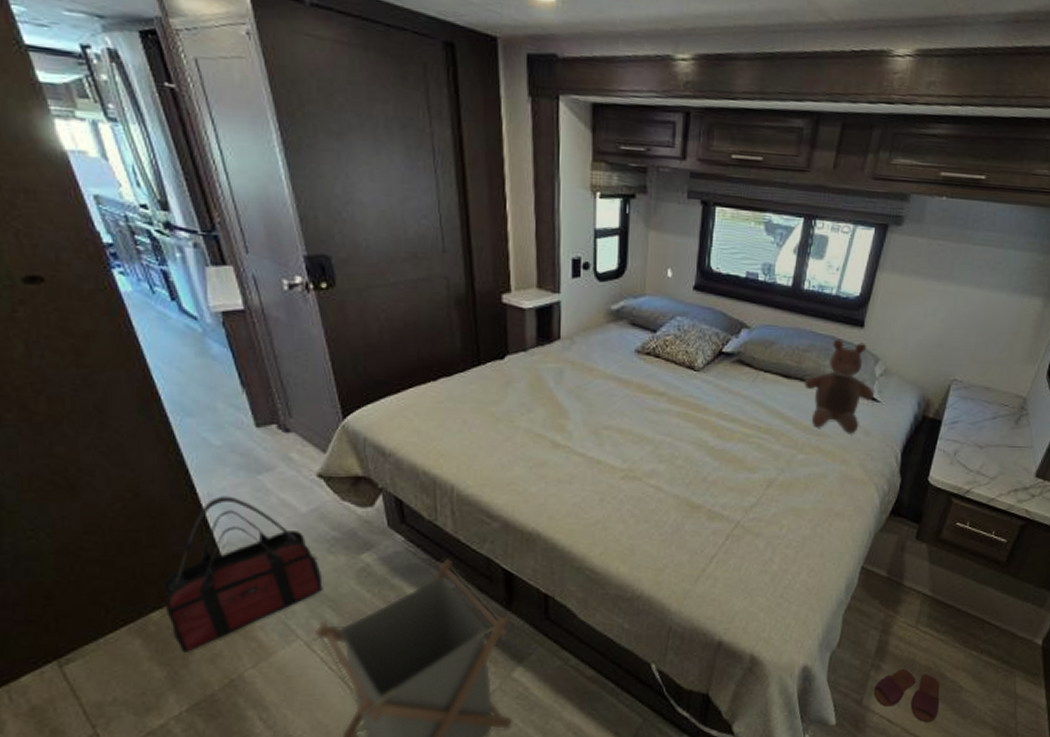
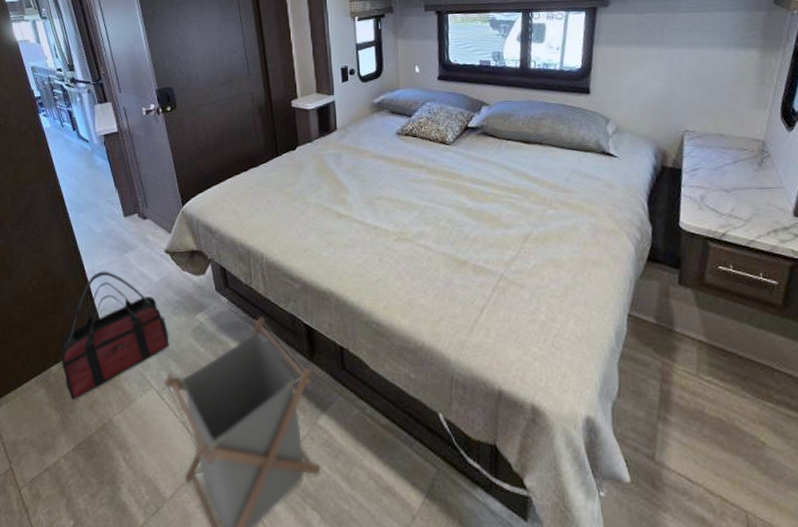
stuffed bear: present [804,339,875,433] -> none [544,106,611,187]
slippers: present [874,668,939,722] -> none [665,421,743,482]

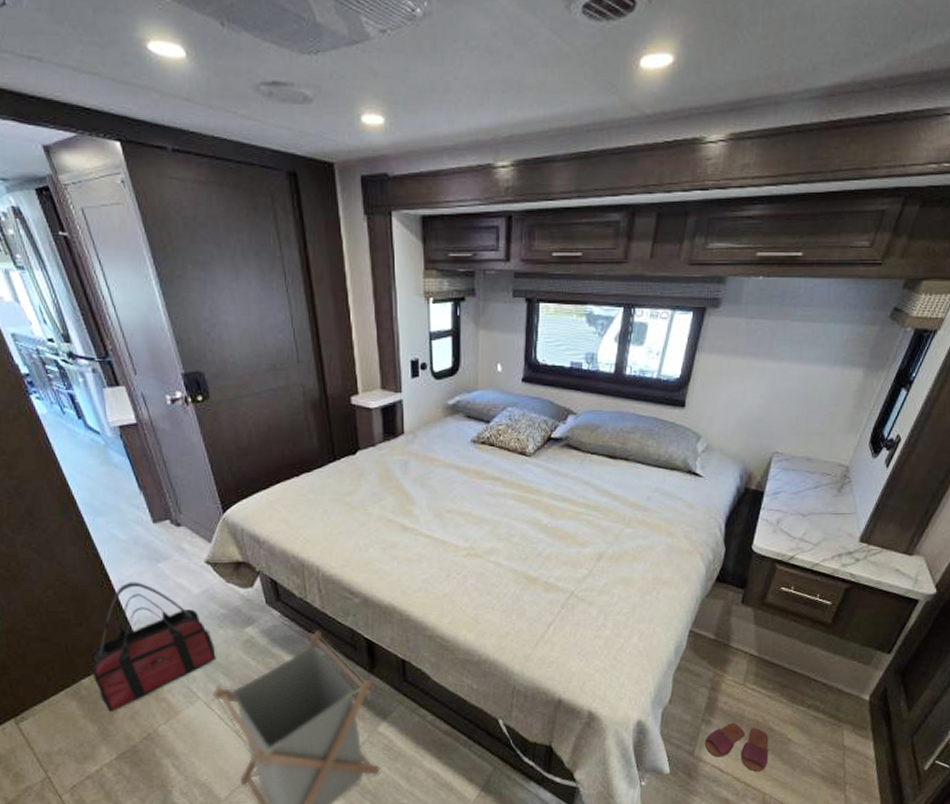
slippers: none [665,421,743,482] -> present [705,723,768,771]

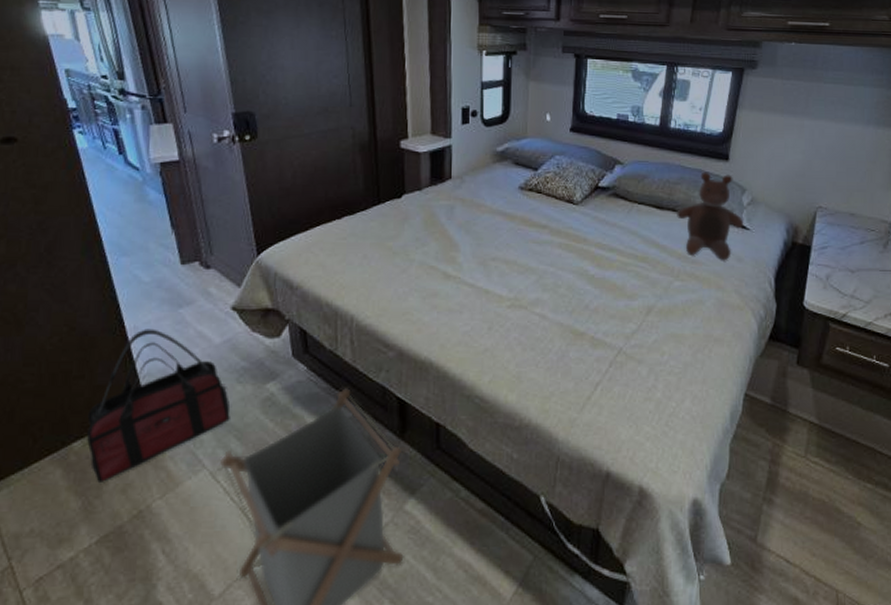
stuffed bear: none [630,419,698,507] -> present [677,171,744,260]
slippers: present [705,723,768,771] -> none [768,502,837,562]

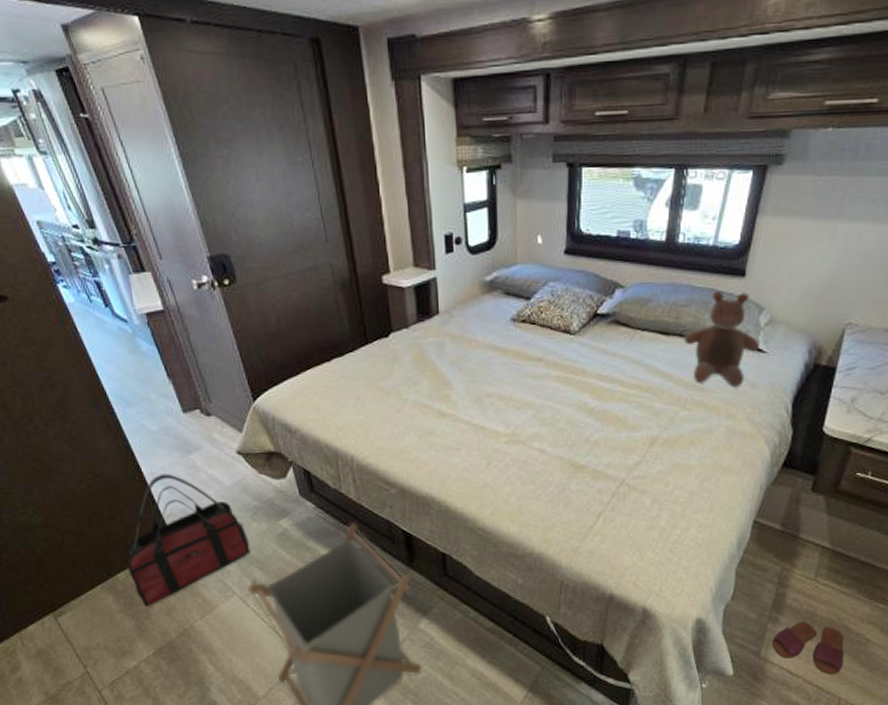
slippers: none [768,502,837,562] -> present [773,621,843,674]

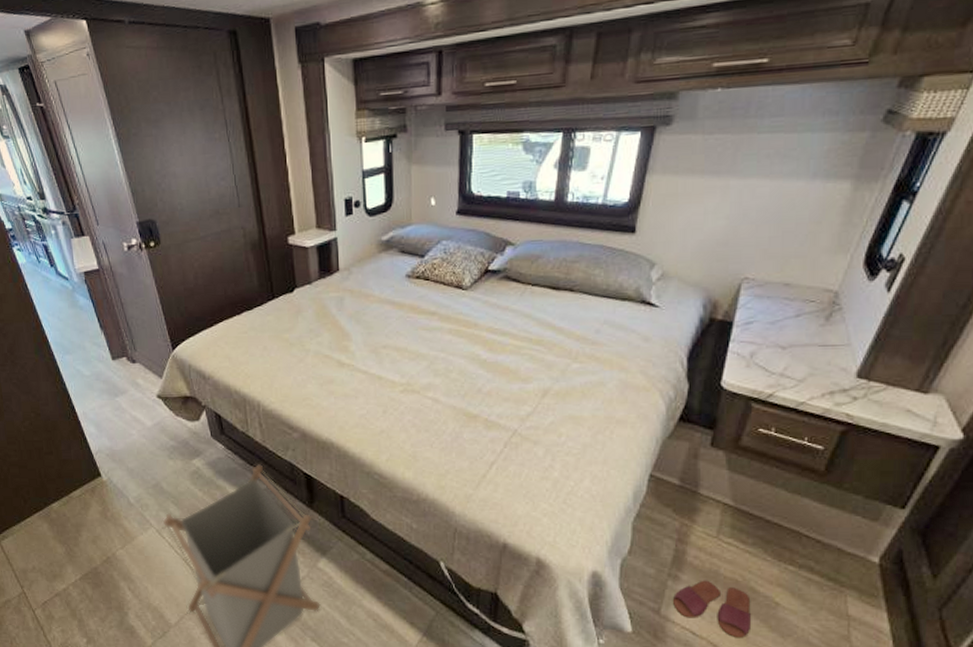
duffel bag: present [124,473,251,608] -> none [59,414,167,536]
stuffed bear: present [684,290,760,386] -> none [575,247,653,340]

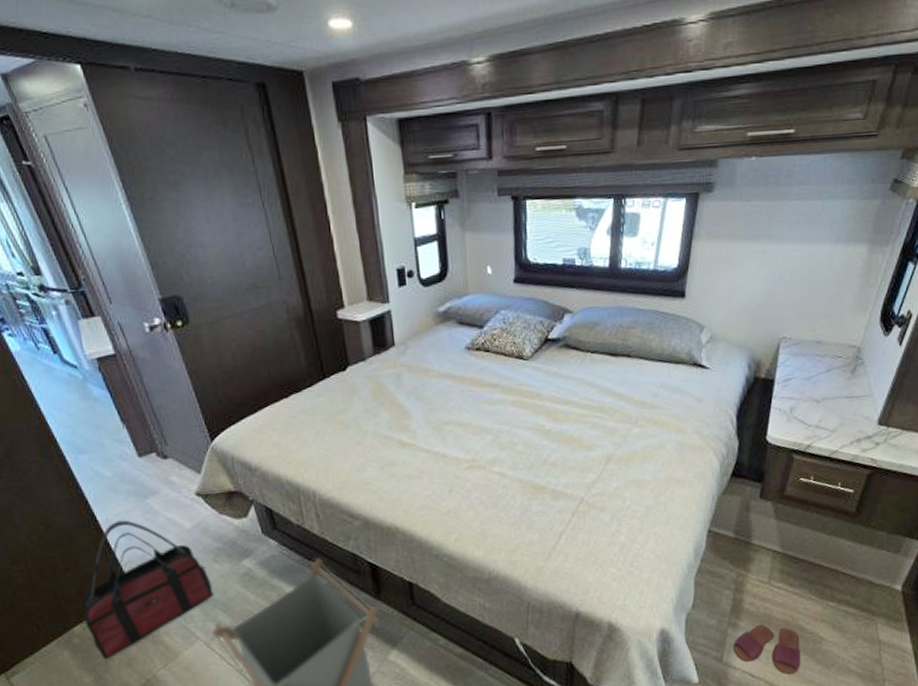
duffel bag: none [59,414,167,536] -> present [81,520,214,660]

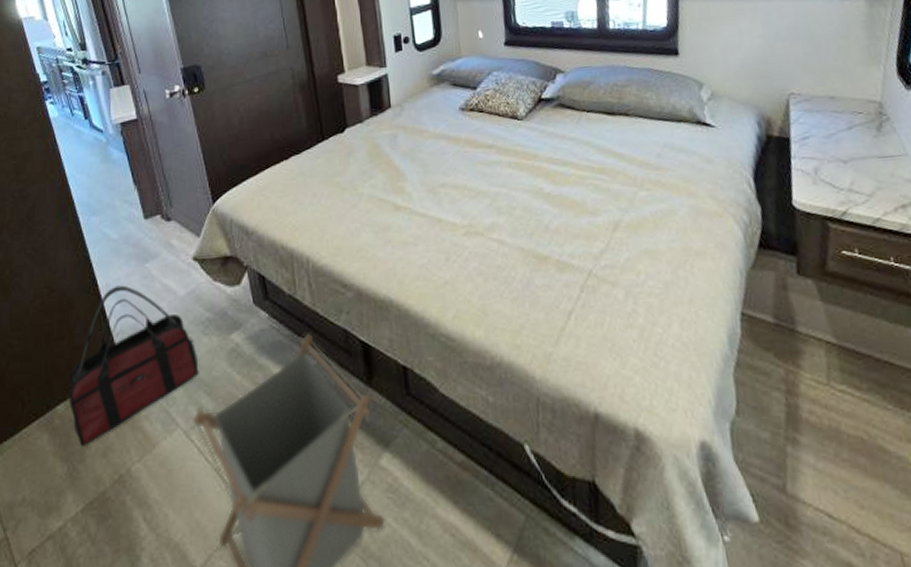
slippers: present [734,624,800,674] -> none [797,441,893,517]

